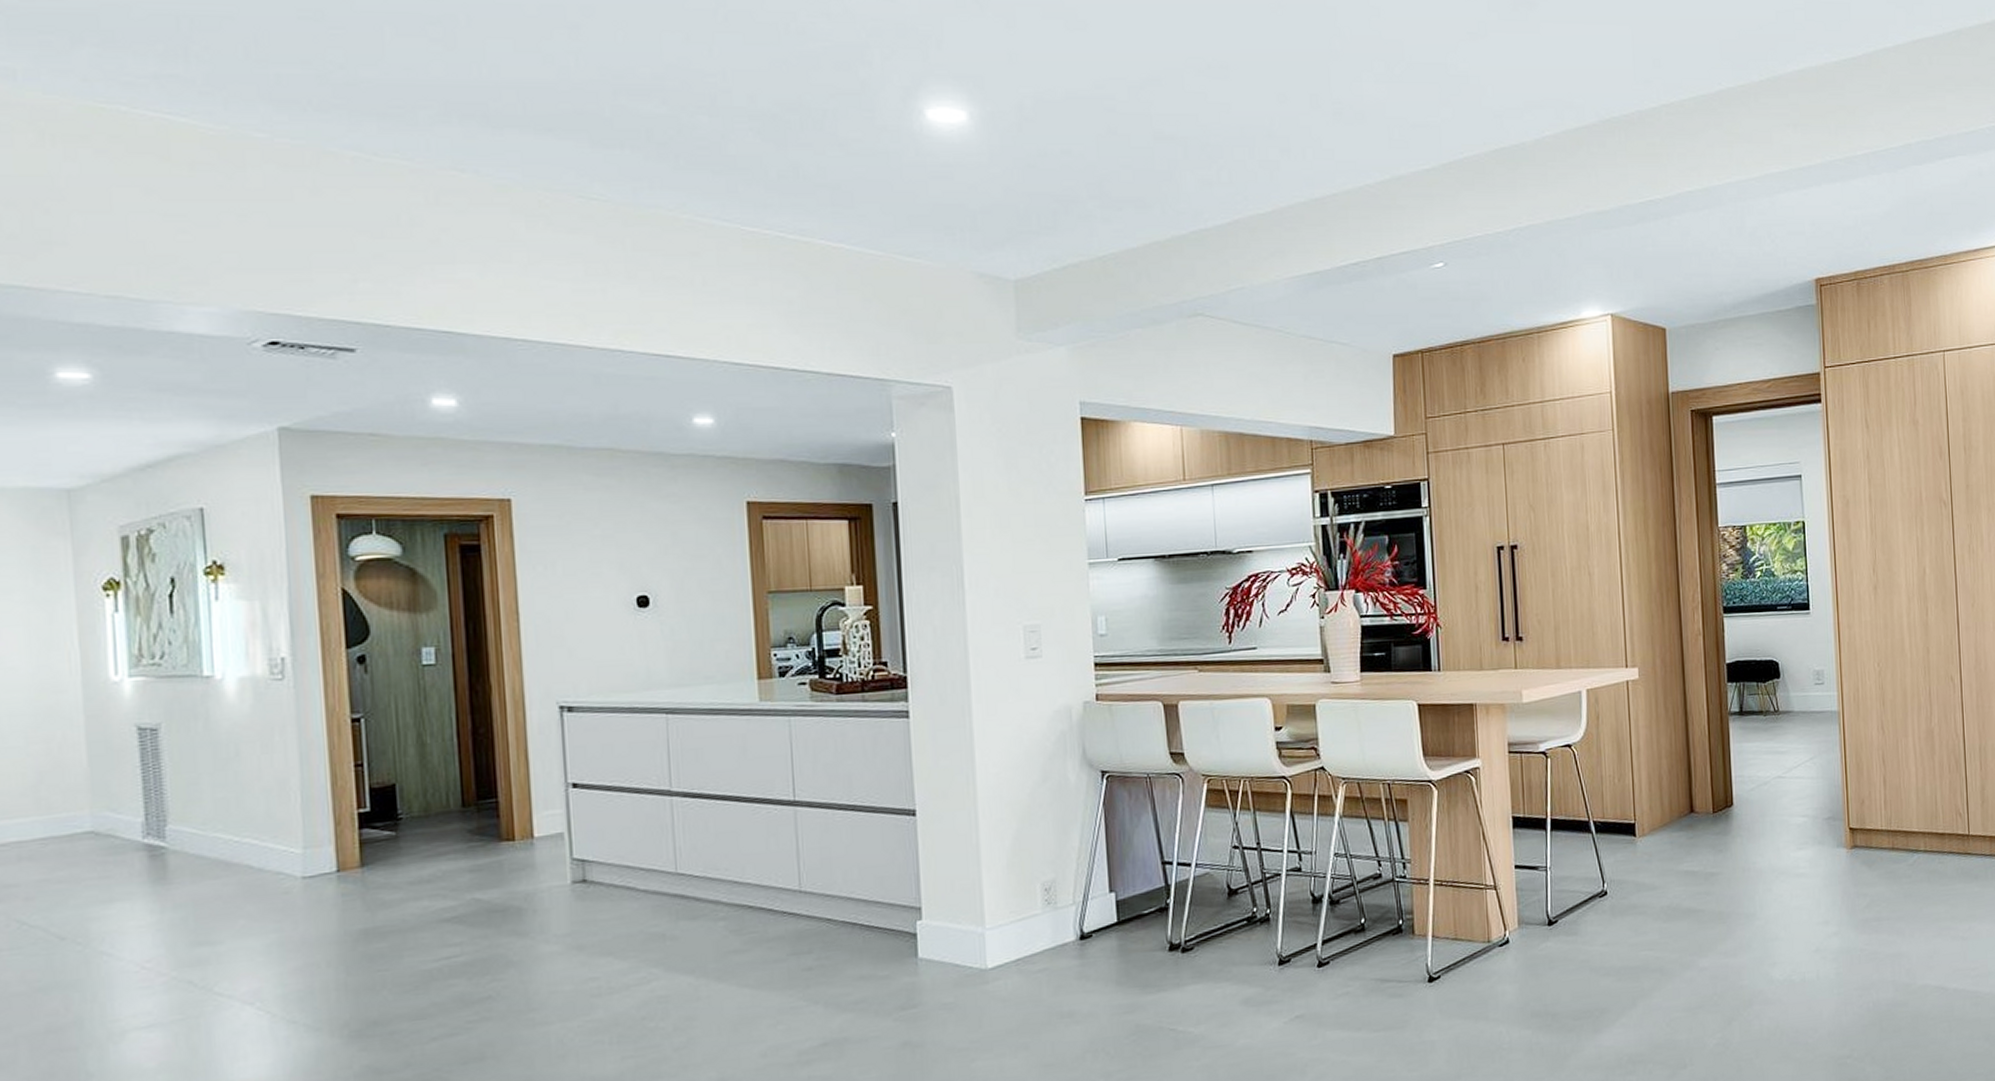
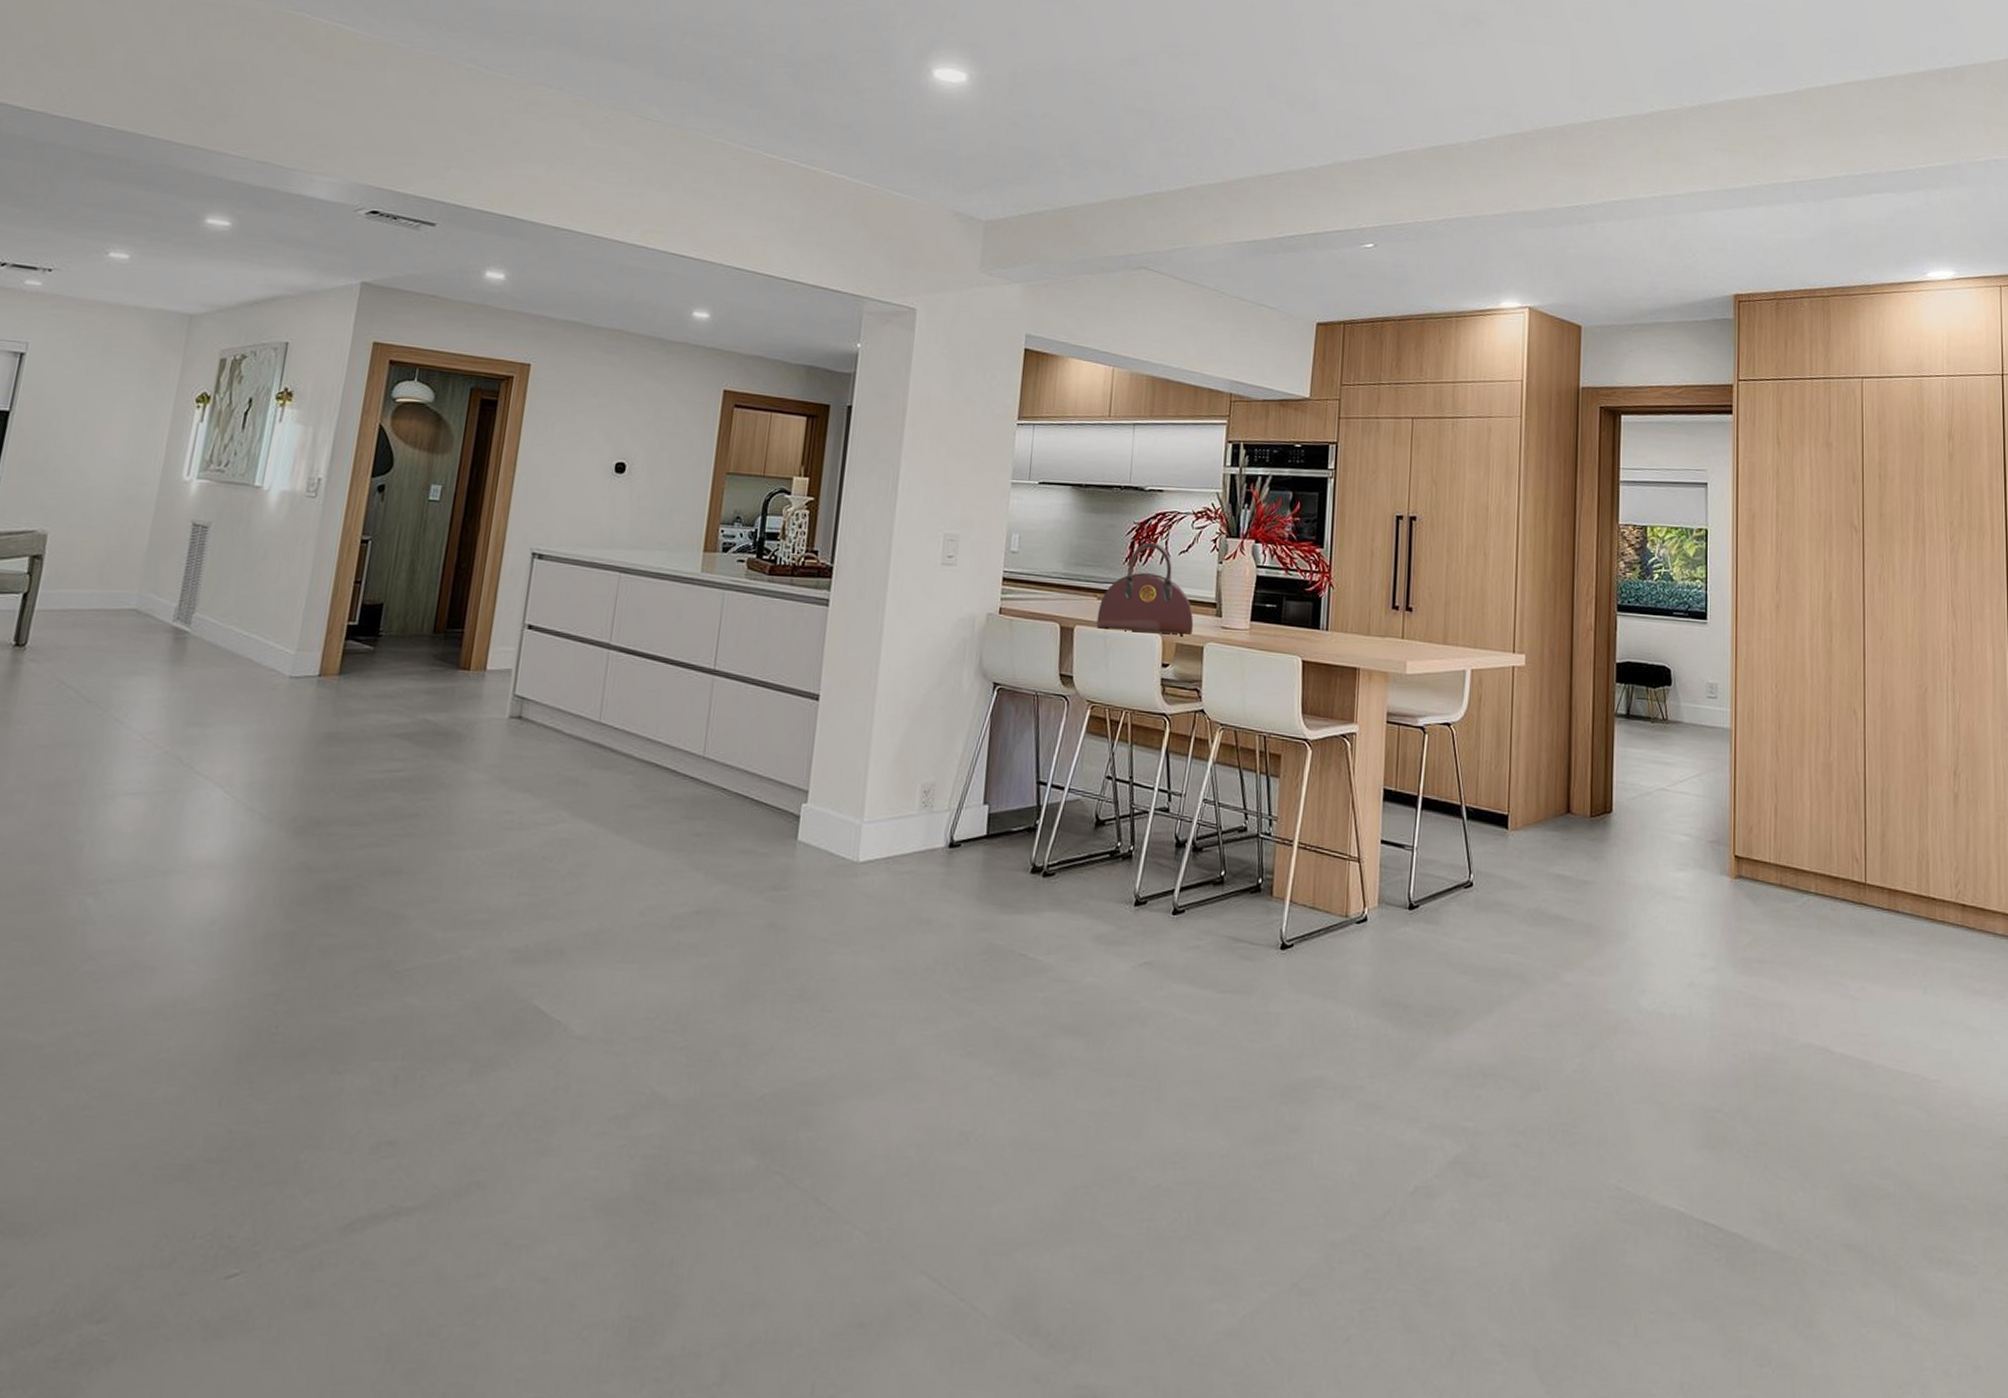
handbag: none [1200,605,1303,701] -> present [1096,542,1194,636]

